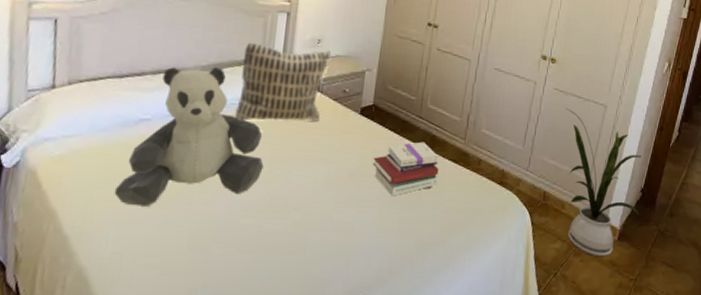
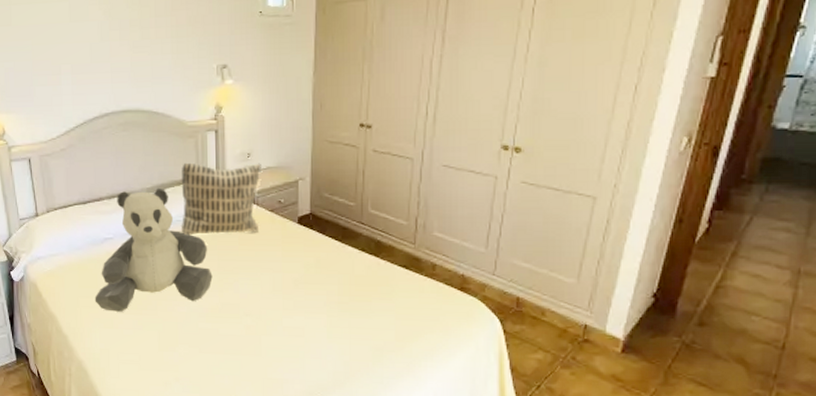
books: present [373,141,439,196] -> none [316,248,388,303]
house plant: present [565,107,642,258] -> none [538,203,652,371]

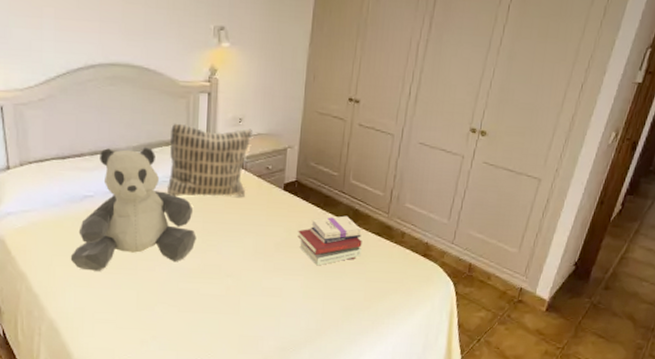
books: none [316,248,388,303] -> present [297,215,362,266]

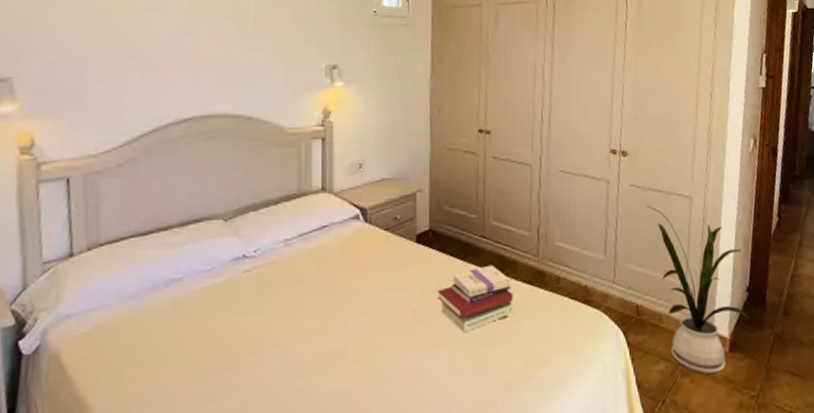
teddy bear: present [70,147,197,271] -> none [149,209,315,382]
cushion: present [168,123,252,197] -> none [277,174,375,267]
house plant: none [492,181,577,327] -> present [646,205,749,375]

